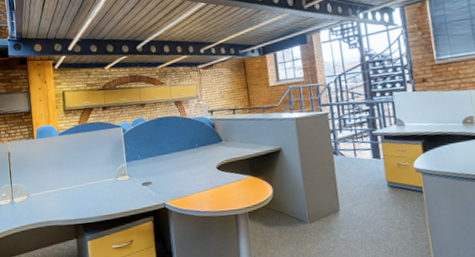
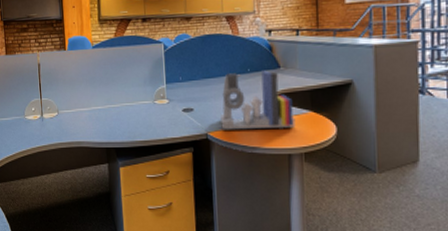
desk organizer: none [175,144,239,199] -> present [220,70,295,130]

